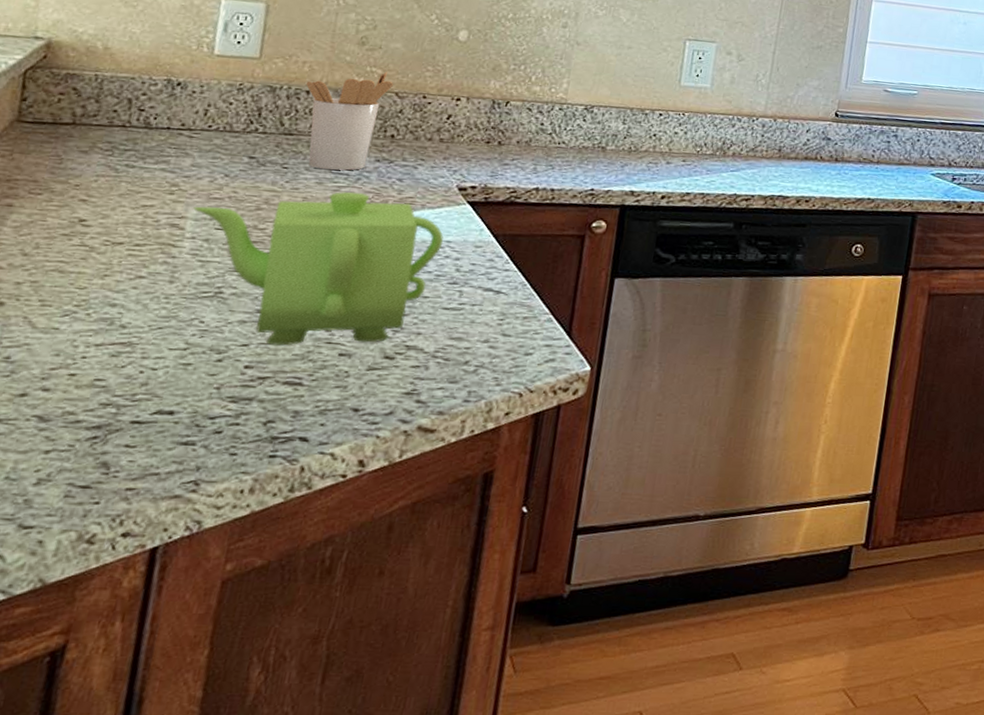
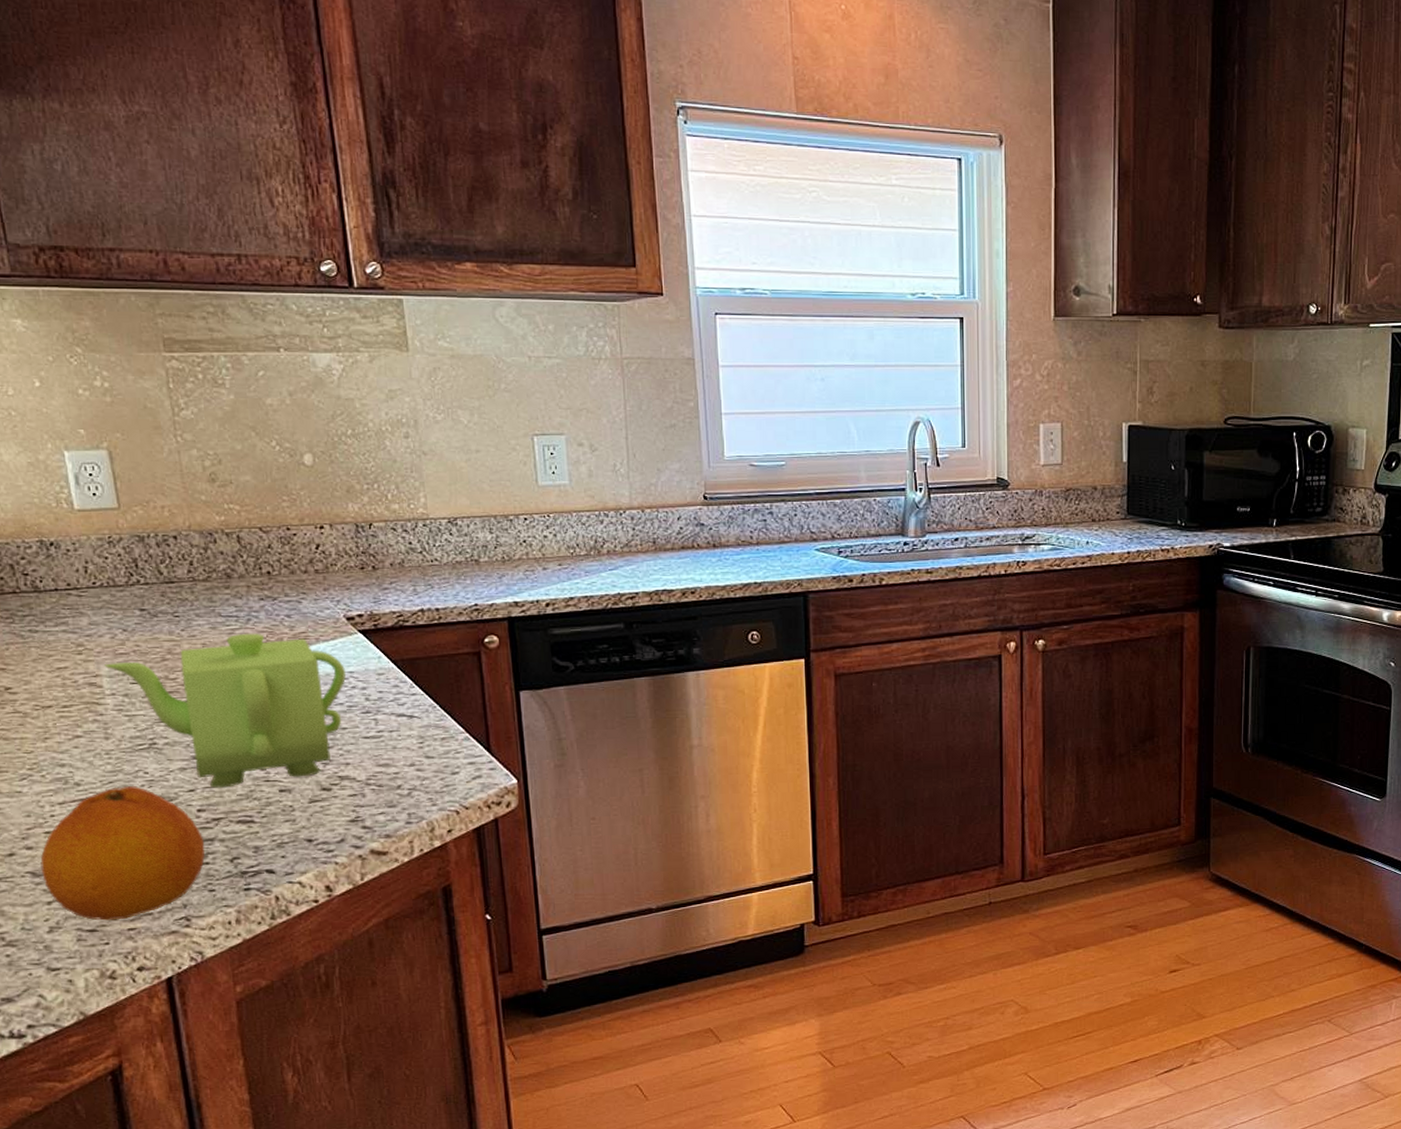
fruit: none [49,333,242,478] -> present [40,786,205,921]
utensil holder: present [306,72,393,171] -> none [171,507,254,614]

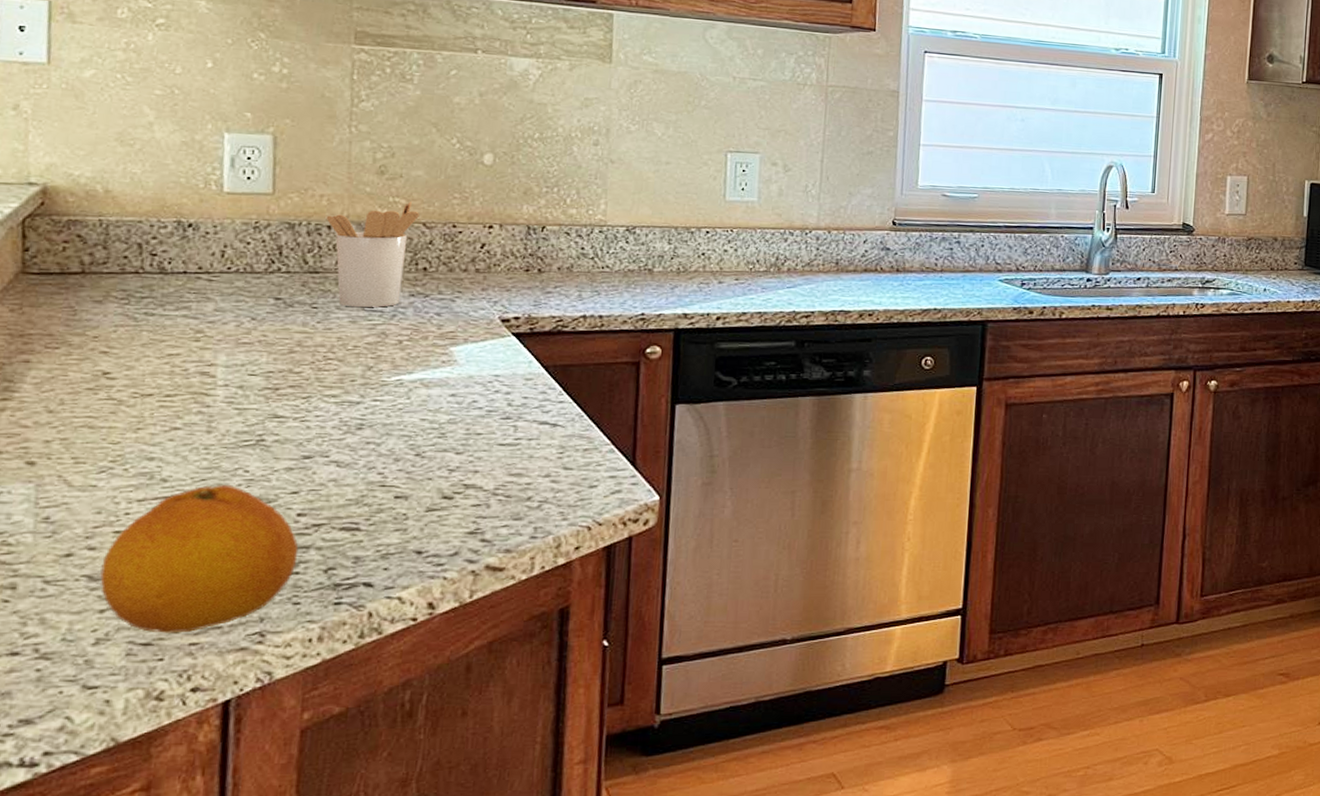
teapot: present [103,633,346,788] -> none [221,329,491,491]
utensil holder: none [171,507,254,614] -> present [327,201,419,308]

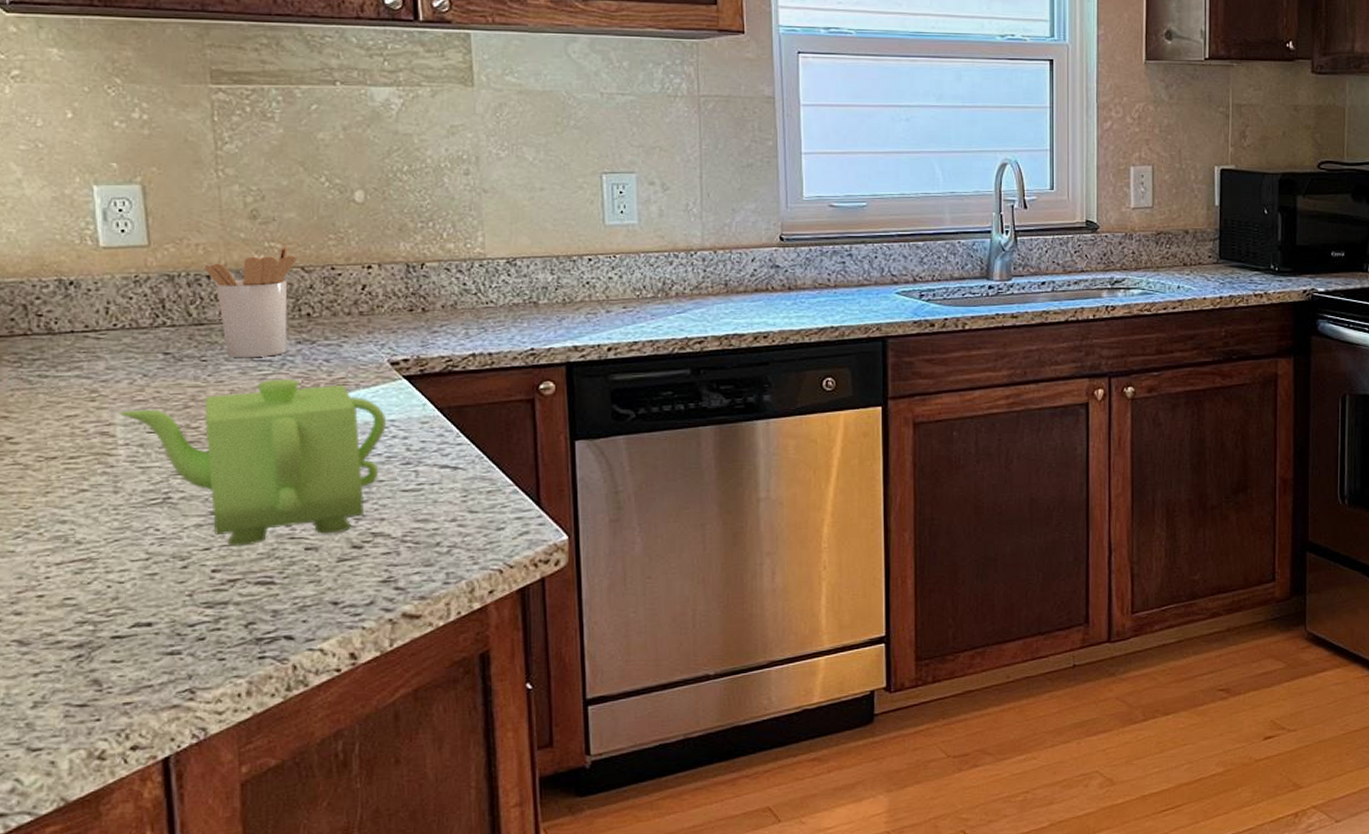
fruit: present [100,485,299,633] -> none [29,544,218,694]
teapot: none [221,329,491,491] -> present [118,378,386,546]

